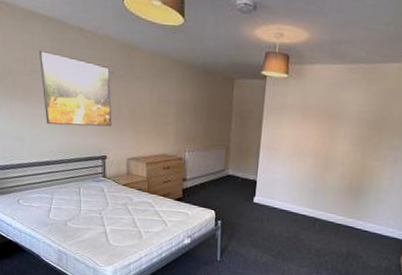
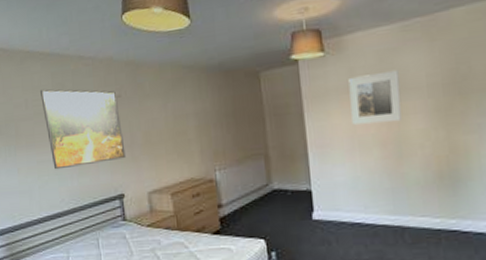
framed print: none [297,99,340,142] -> present [348,69,402,125]

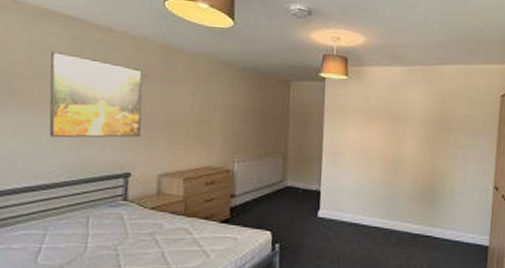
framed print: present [348,69,402,125] -> none [362,101,403,143]

